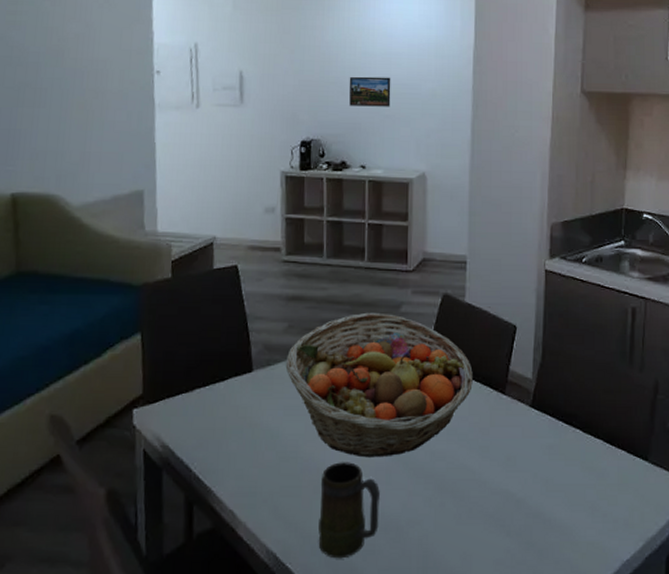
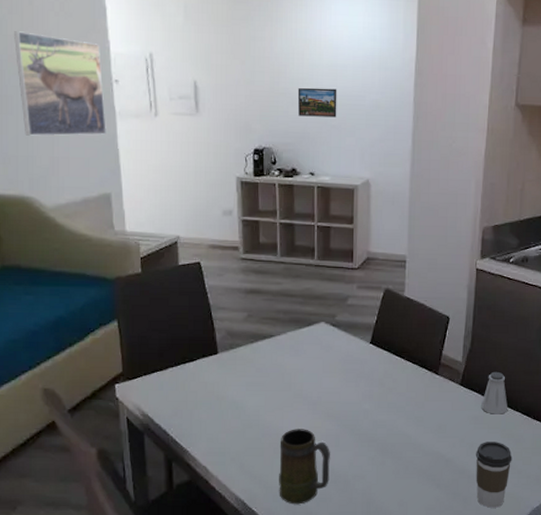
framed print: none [54,23,144,130] -> present [14,31,106,136]
fruit basket: present [285,312,473,458] -> none [246,304,410,425]
coffee cup: none [551,476,595,562] -> present [475,442,512,508]
saltshaker: none [556,390,587,443] -> present [481,371,508,414]

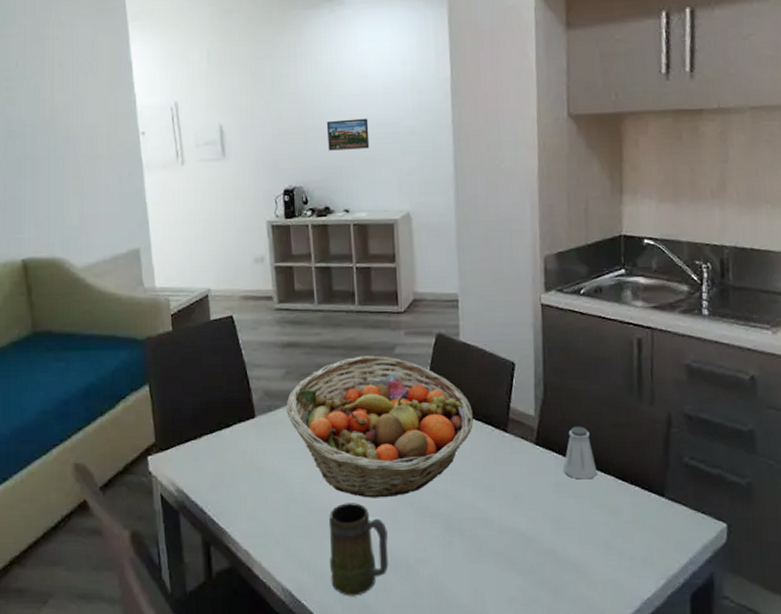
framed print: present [14,31,106,136] -> none [46,94,134,196]
fruit basket: none [246,304,410,425] -> present [286,355,473,498]
coffee cup: present [475,442,512,508] -> none [562,514,610,600]

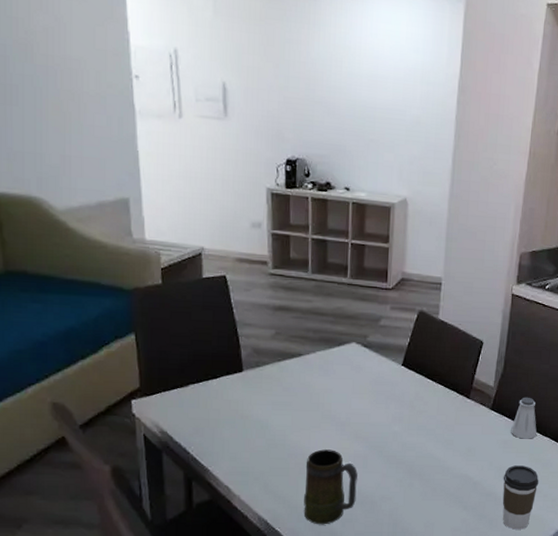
fruit basket: present [286,355,473,498] -> none [273,324,442,447]
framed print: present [326,118,370,151] -> none [334,97,377,131]
coffee cup: none [562,514,610,600] -> present [502,465,539,530]

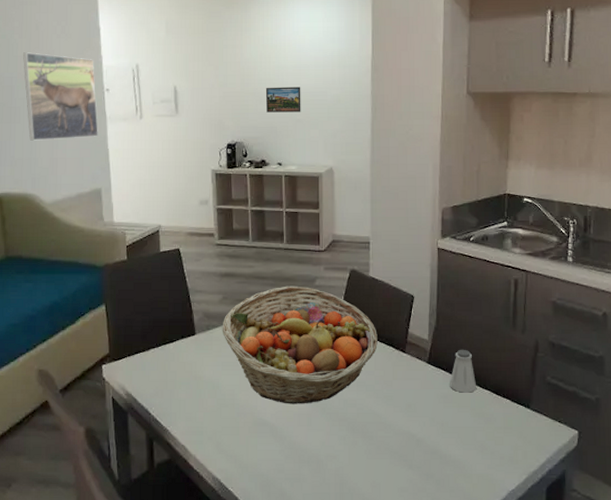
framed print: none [20,13,125,135] -> present [23,52,98,141]
fruit basket: none [273,324,442,447] -> present [222,286,378,404]
mug: present [303,449,358,525] -> none [254,408,303,485]
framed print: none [334,97,377,131] -> present [265,86,301,113]
coffee cup: present [502,465,539,530] -> none [446,421,484,490]

